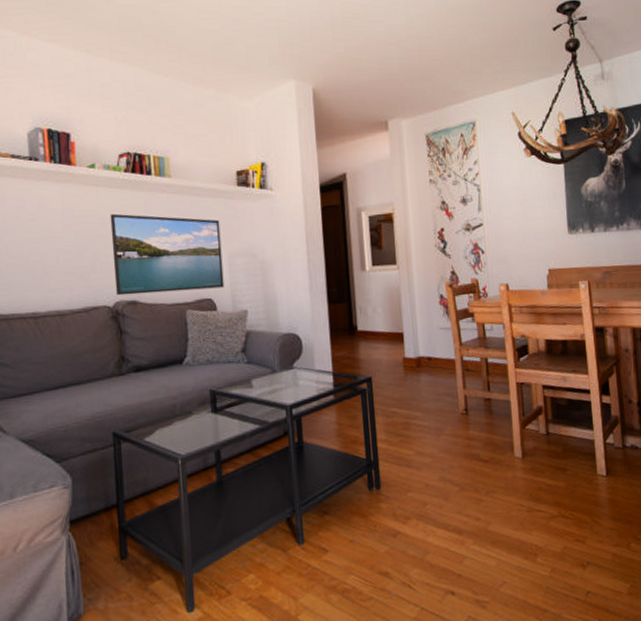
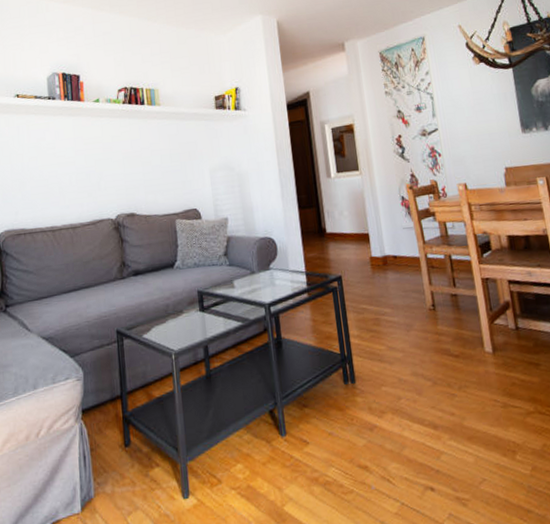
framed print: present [110,213,225,296] -> none [111,139,208,209]

